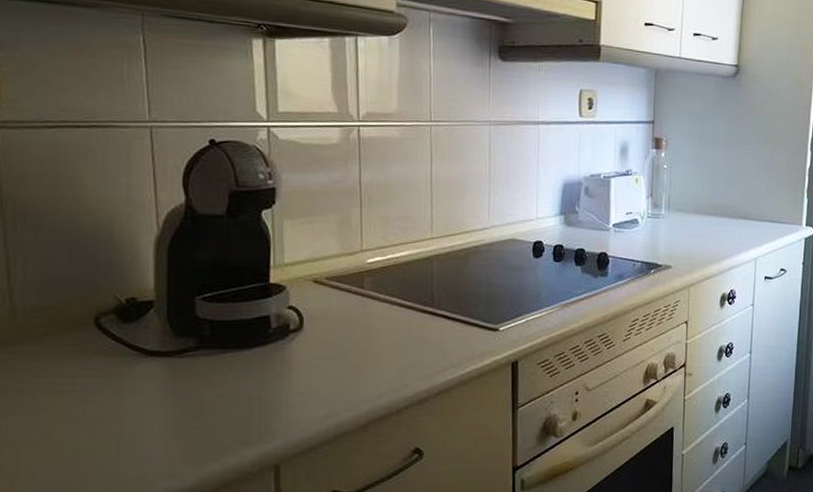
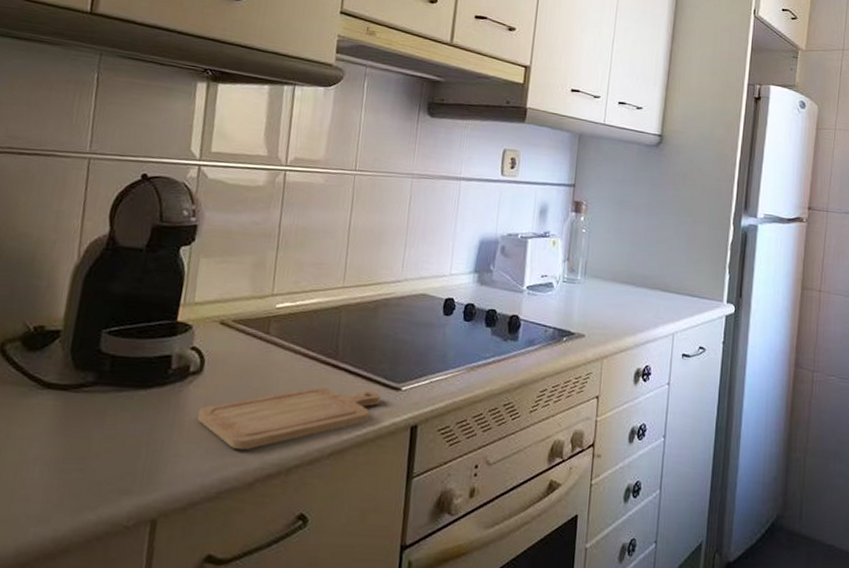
chopping board: none [304,333,480,397] -> present [197,387,381,450]

